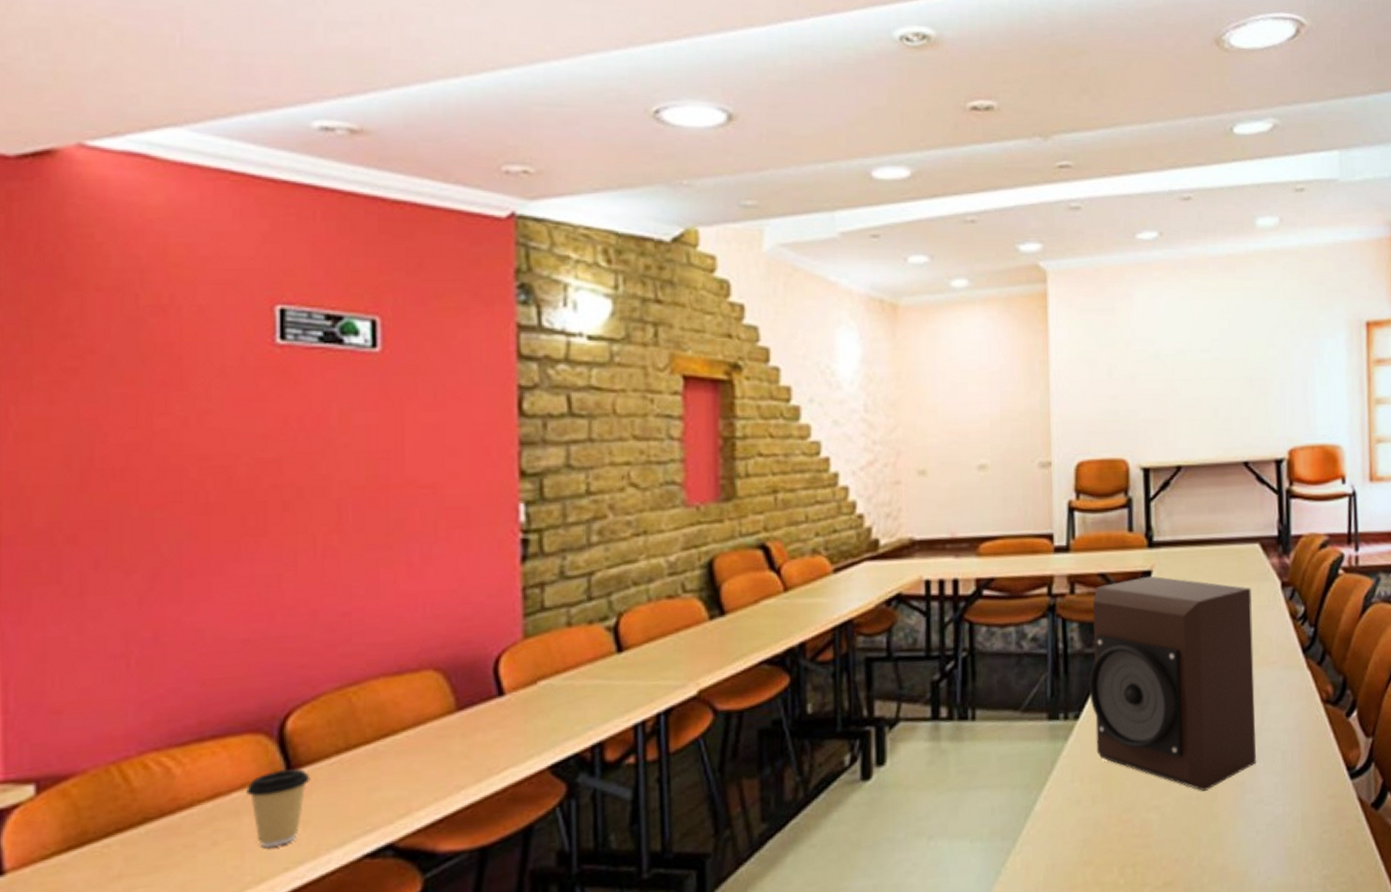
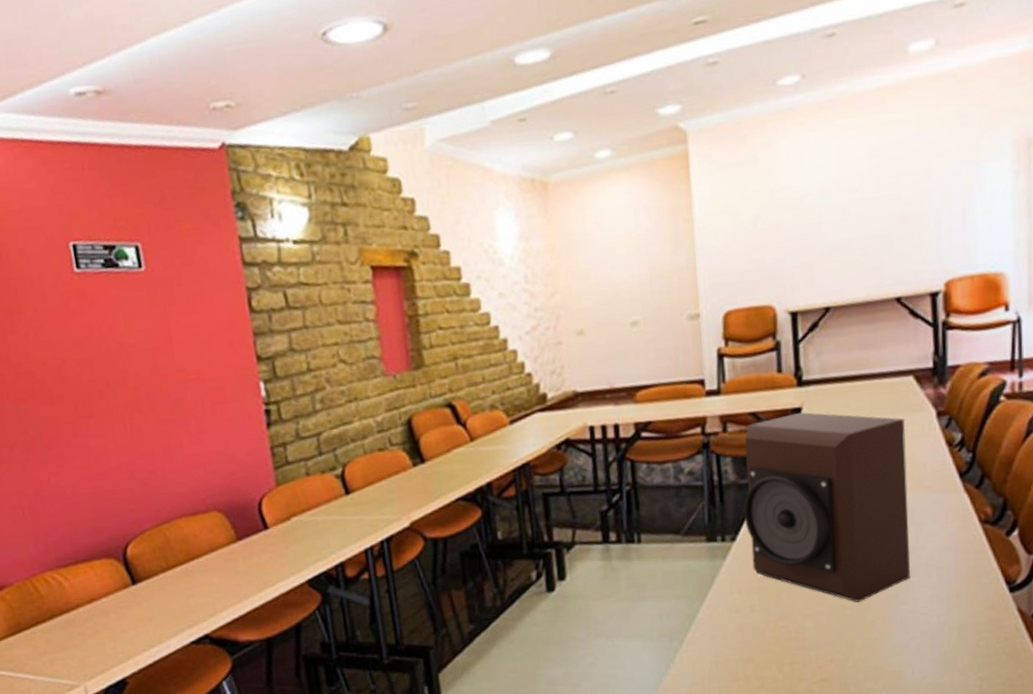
coffee cup: present [246,769,311,848] -> none [109,582,149,636]

